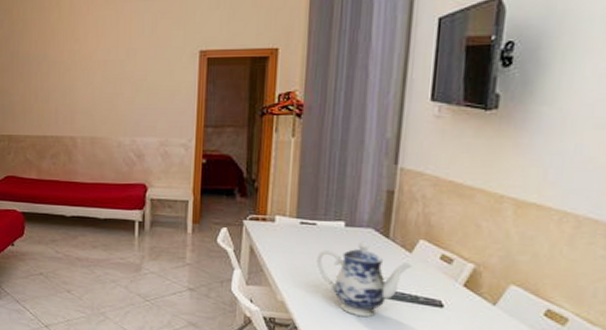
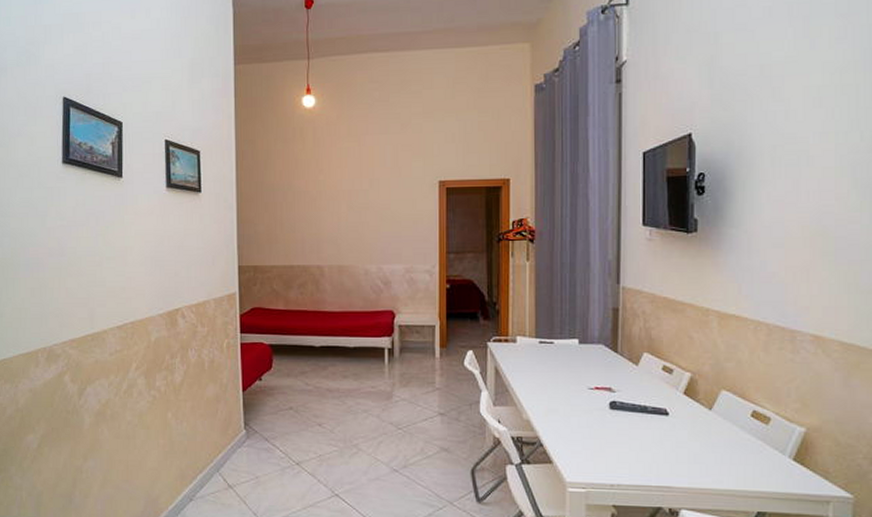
teapot: present [316,241,413,318] -> none [556,357,640,430]

